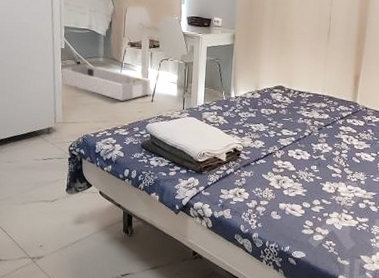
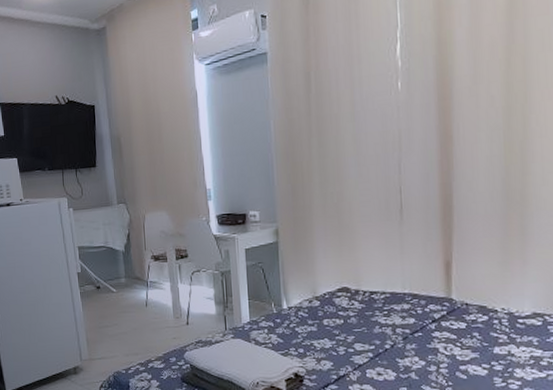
architectural model: present [61,64,151,101] -> none [80,288,184,327]

